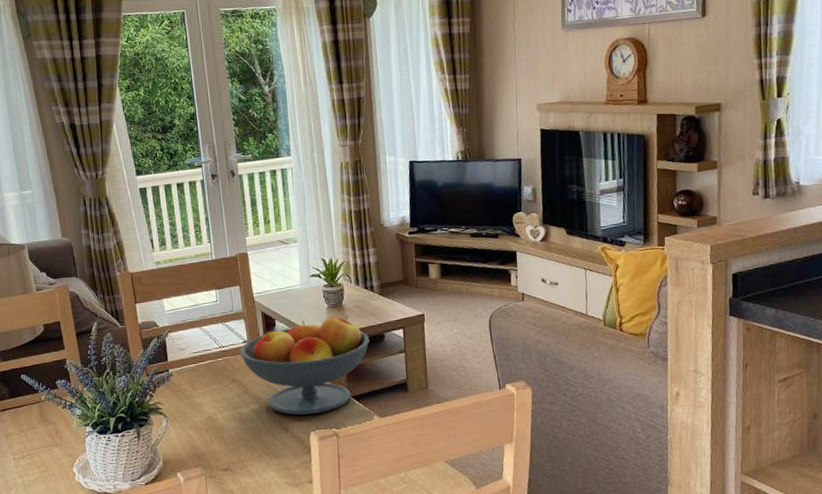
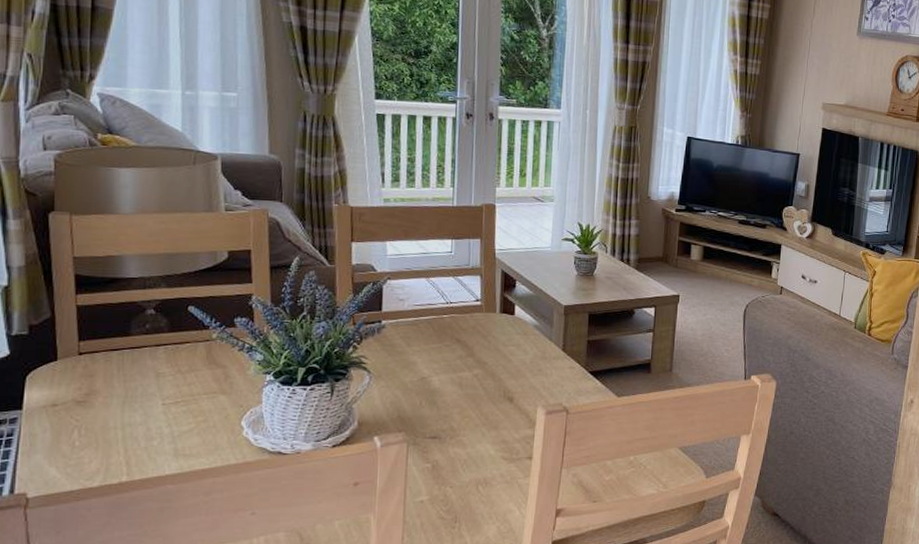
fruit bowl: present [240,315,370,416] -> none [470,285,618,387]

